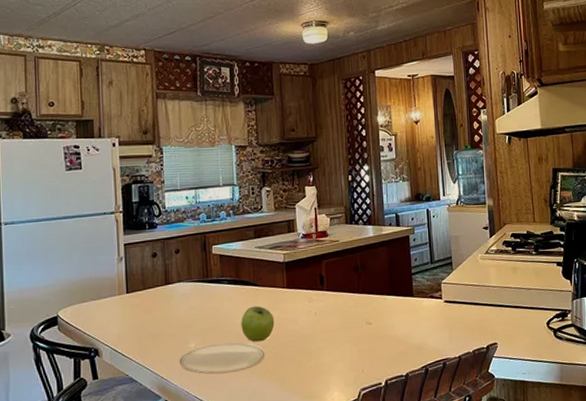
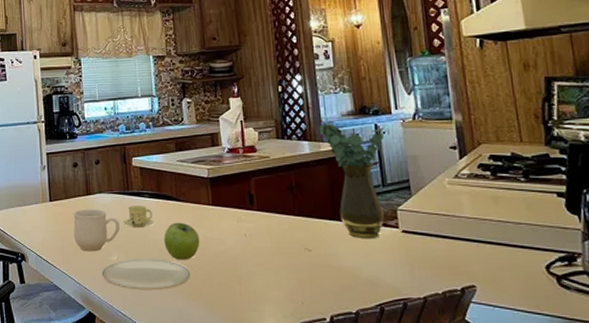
mug: none [151,298,199,341] -> present [73,209,121,252]
cup and saucer: none [201,291,232,315] -> present [123,205,154,228]
vase: none [382,204,433,310] -> present [319,118,385,239]

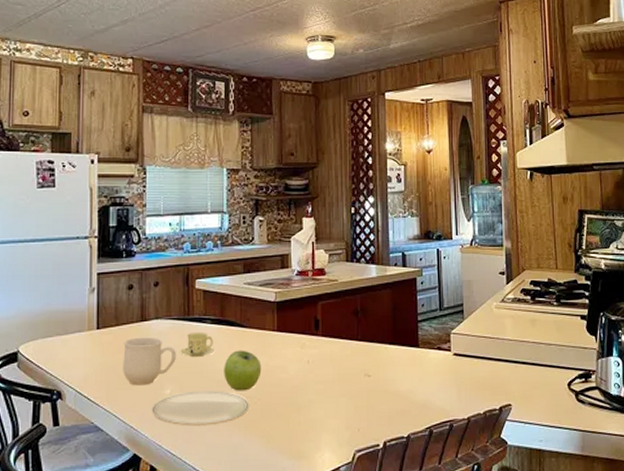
vase: present [319,118,385,239] -> none [387,241,444,363]

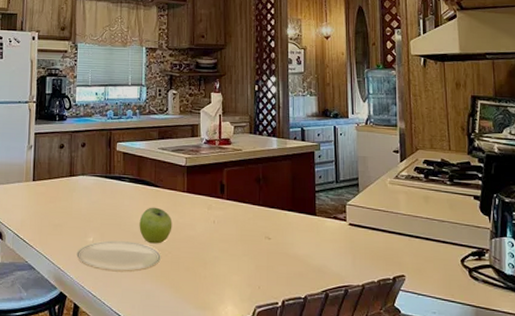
mug: present [123,337,177,386] -> none [53,190,100,233]
cup and saucer: present [180,331,214,358] -> none [102,188,131,211]

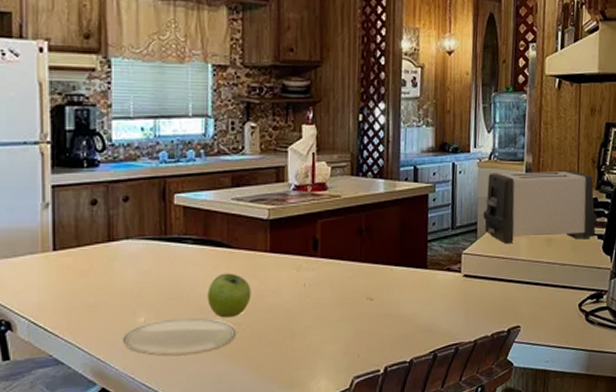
toaster: none [364,136,472,200] -> present [483,170,598,244]

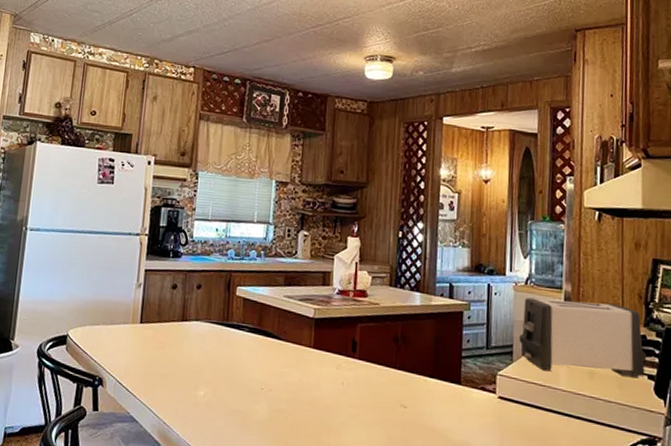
plate: present [122,317,238,357] -> none [184,395,281,434]
fruit: present [207,273,251,318] -> none [257,361,295,404]

